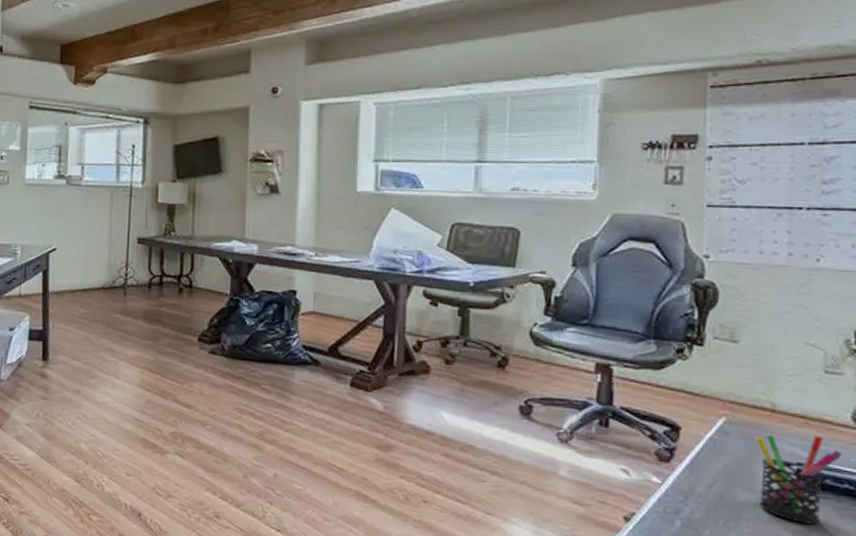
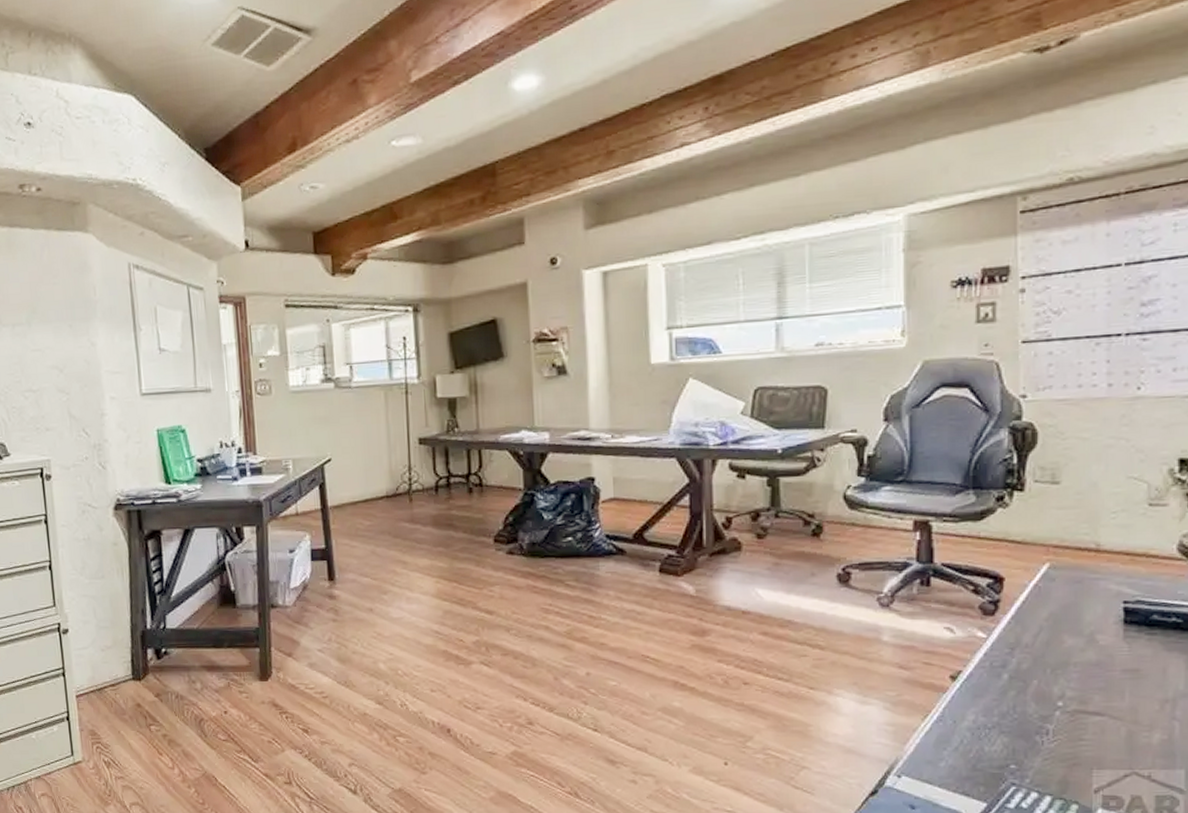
pen holder: present [754,434,843,525] -> none [1079,570,1170,662]

